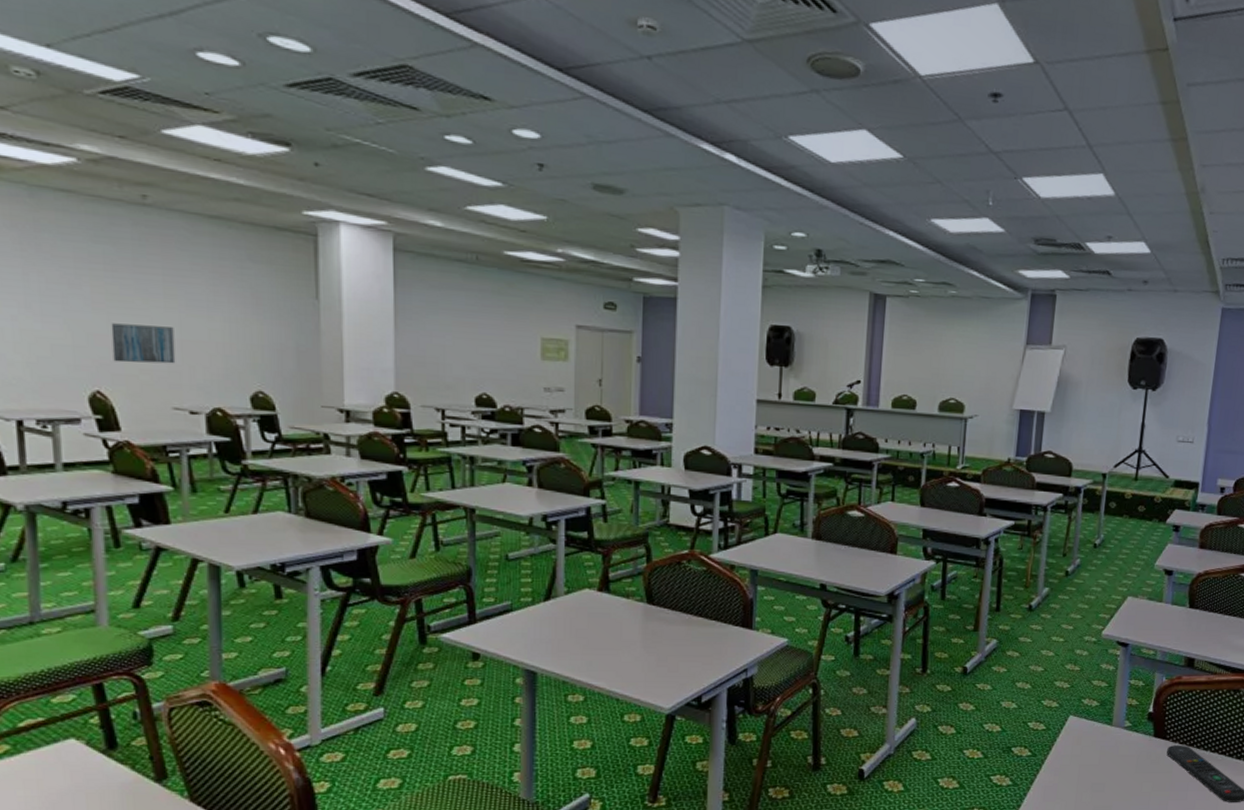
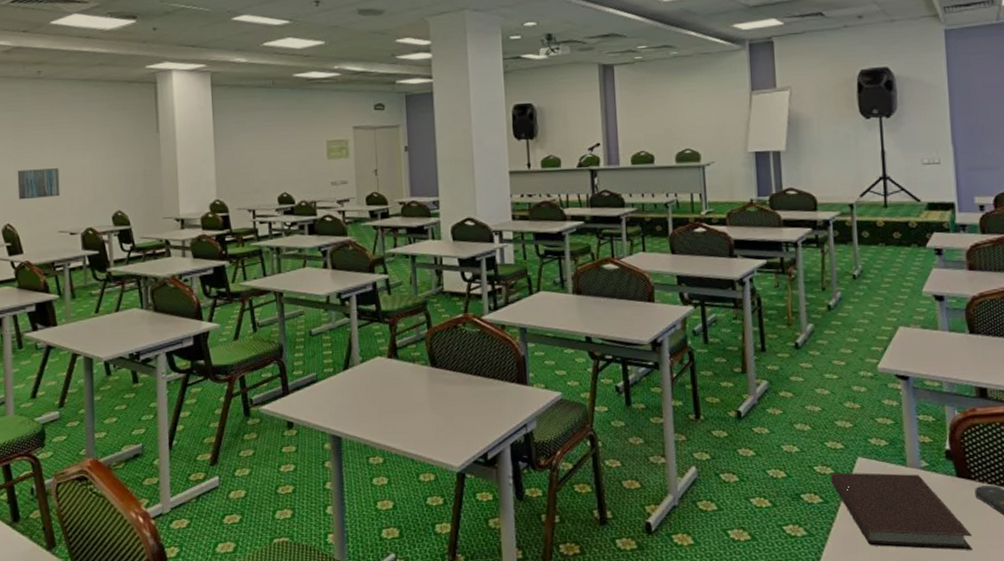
notebook: none [1041,729,1158,801] -> present [830,472,973,550]

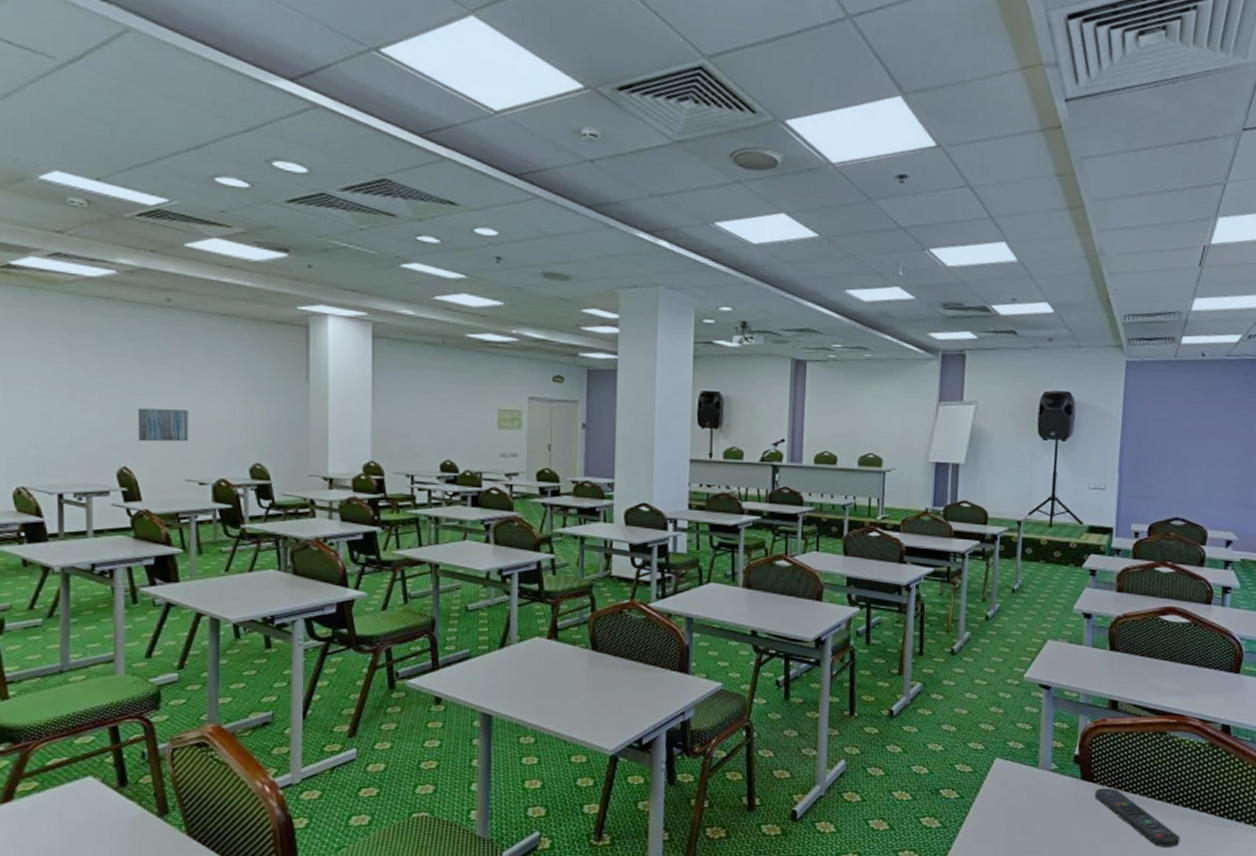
notebook: present [830,472,973,550] -> none [968,771,1088,845]

